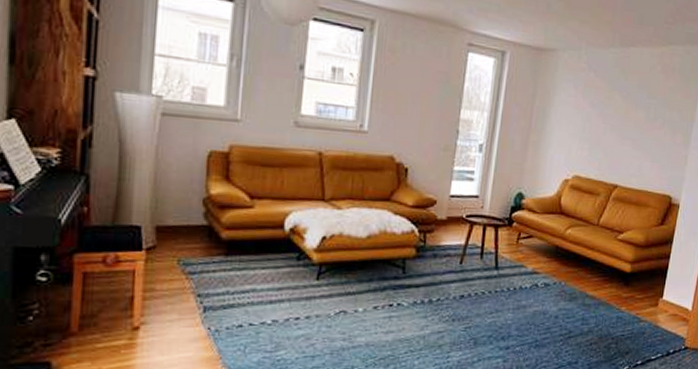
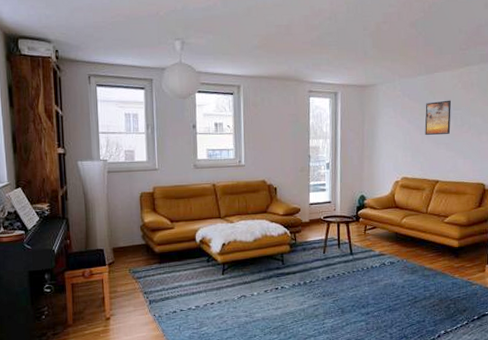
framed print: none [609,83,647,128] -> present [425,100,452,135]

